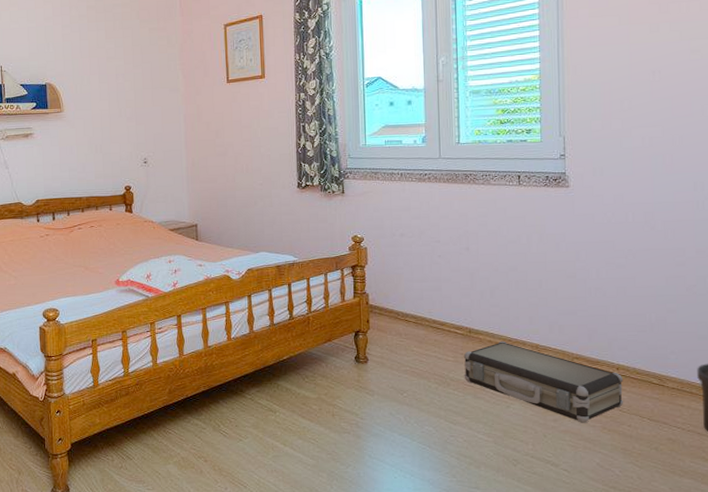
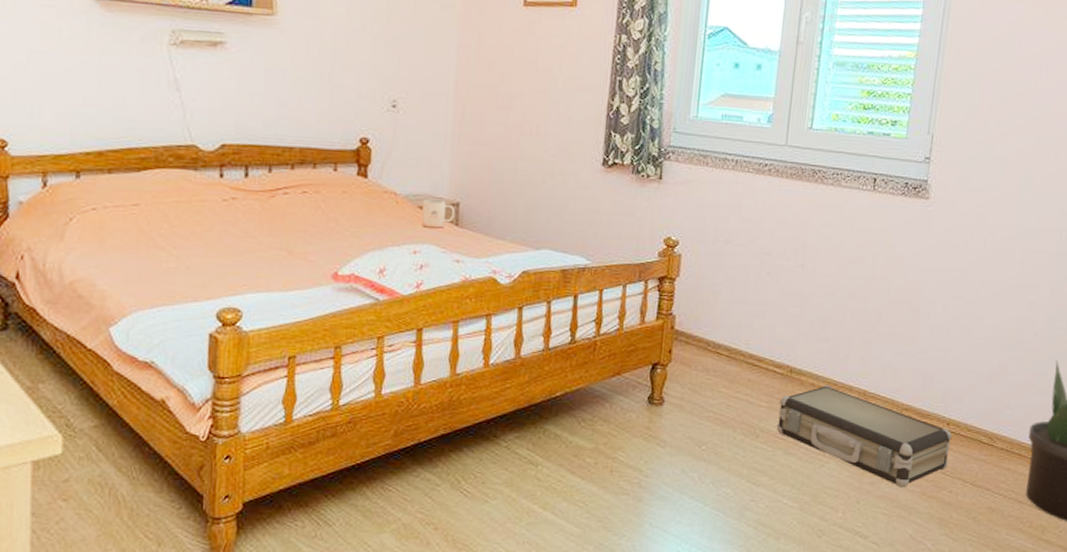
mug: none [172,223,195,244] -> present [422,198,456,228]

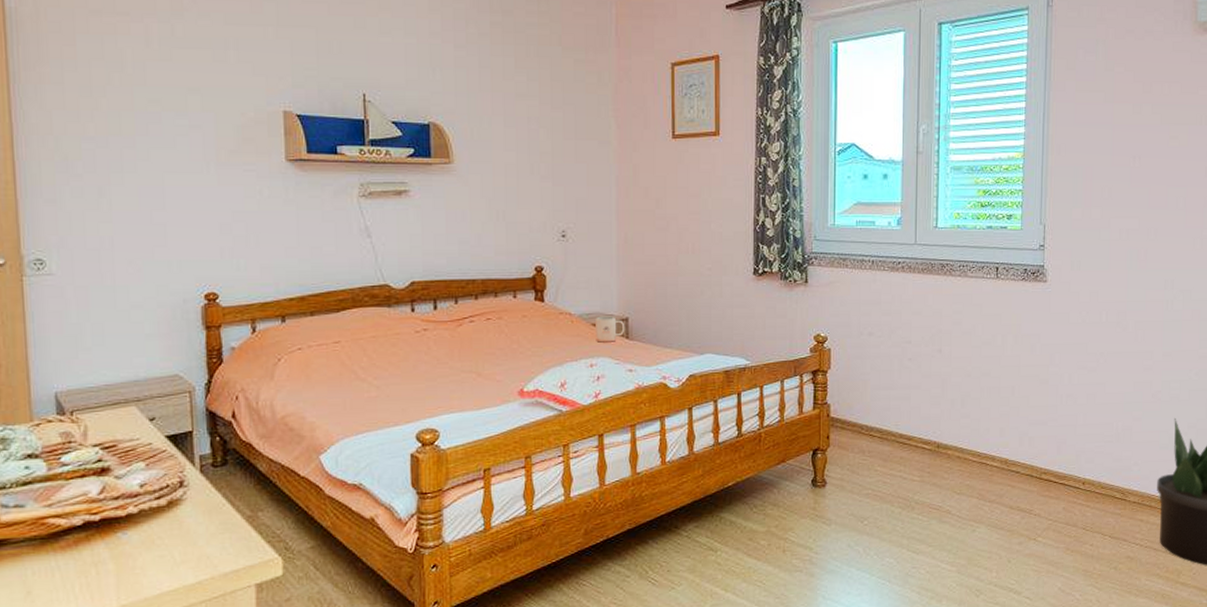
briefcase: present [776,384,952,488] -> none [929,456,1089,545]

